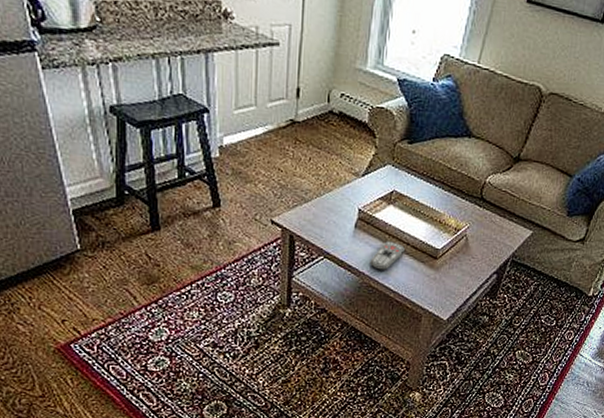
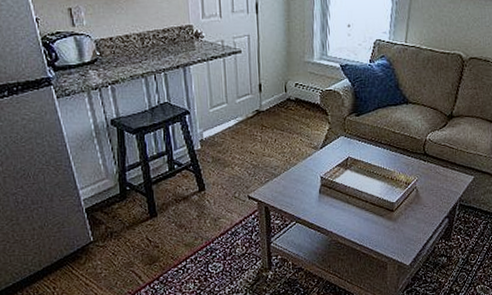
remote control: present [370,241,405,270] -> none [335,201,364,227]

